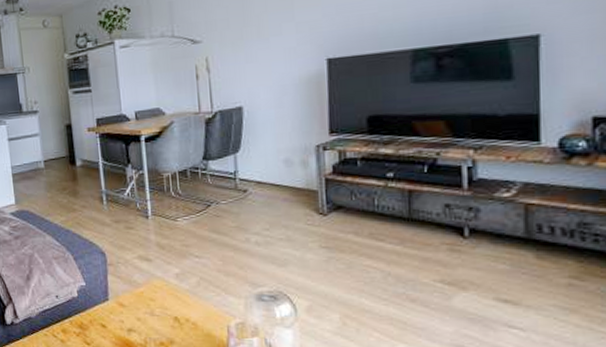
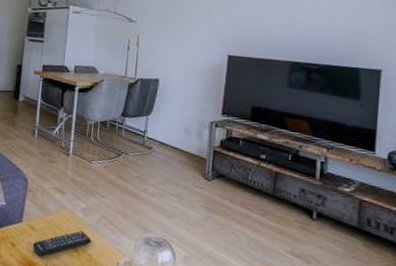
remote control: none [125,299,193,334] -> present [32,231,92,257]

